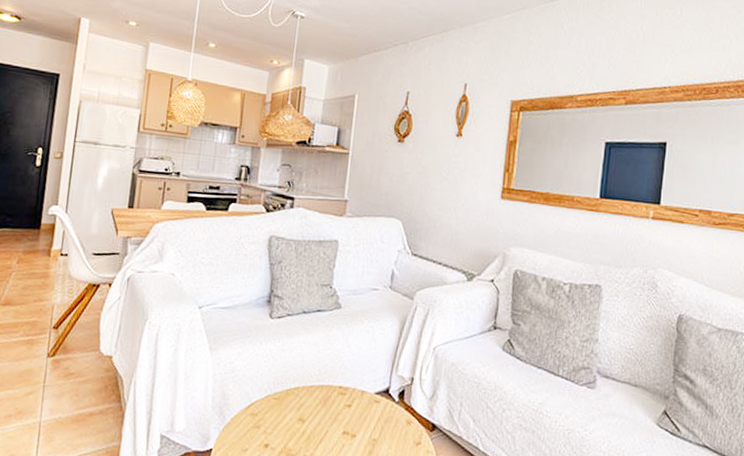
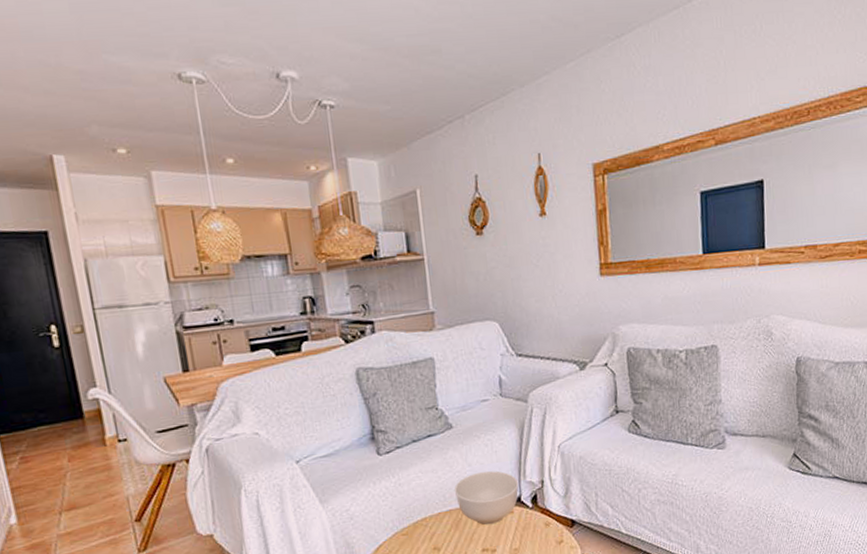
bowl: none [329,355,390,409] -> present [454,471,519,525]

